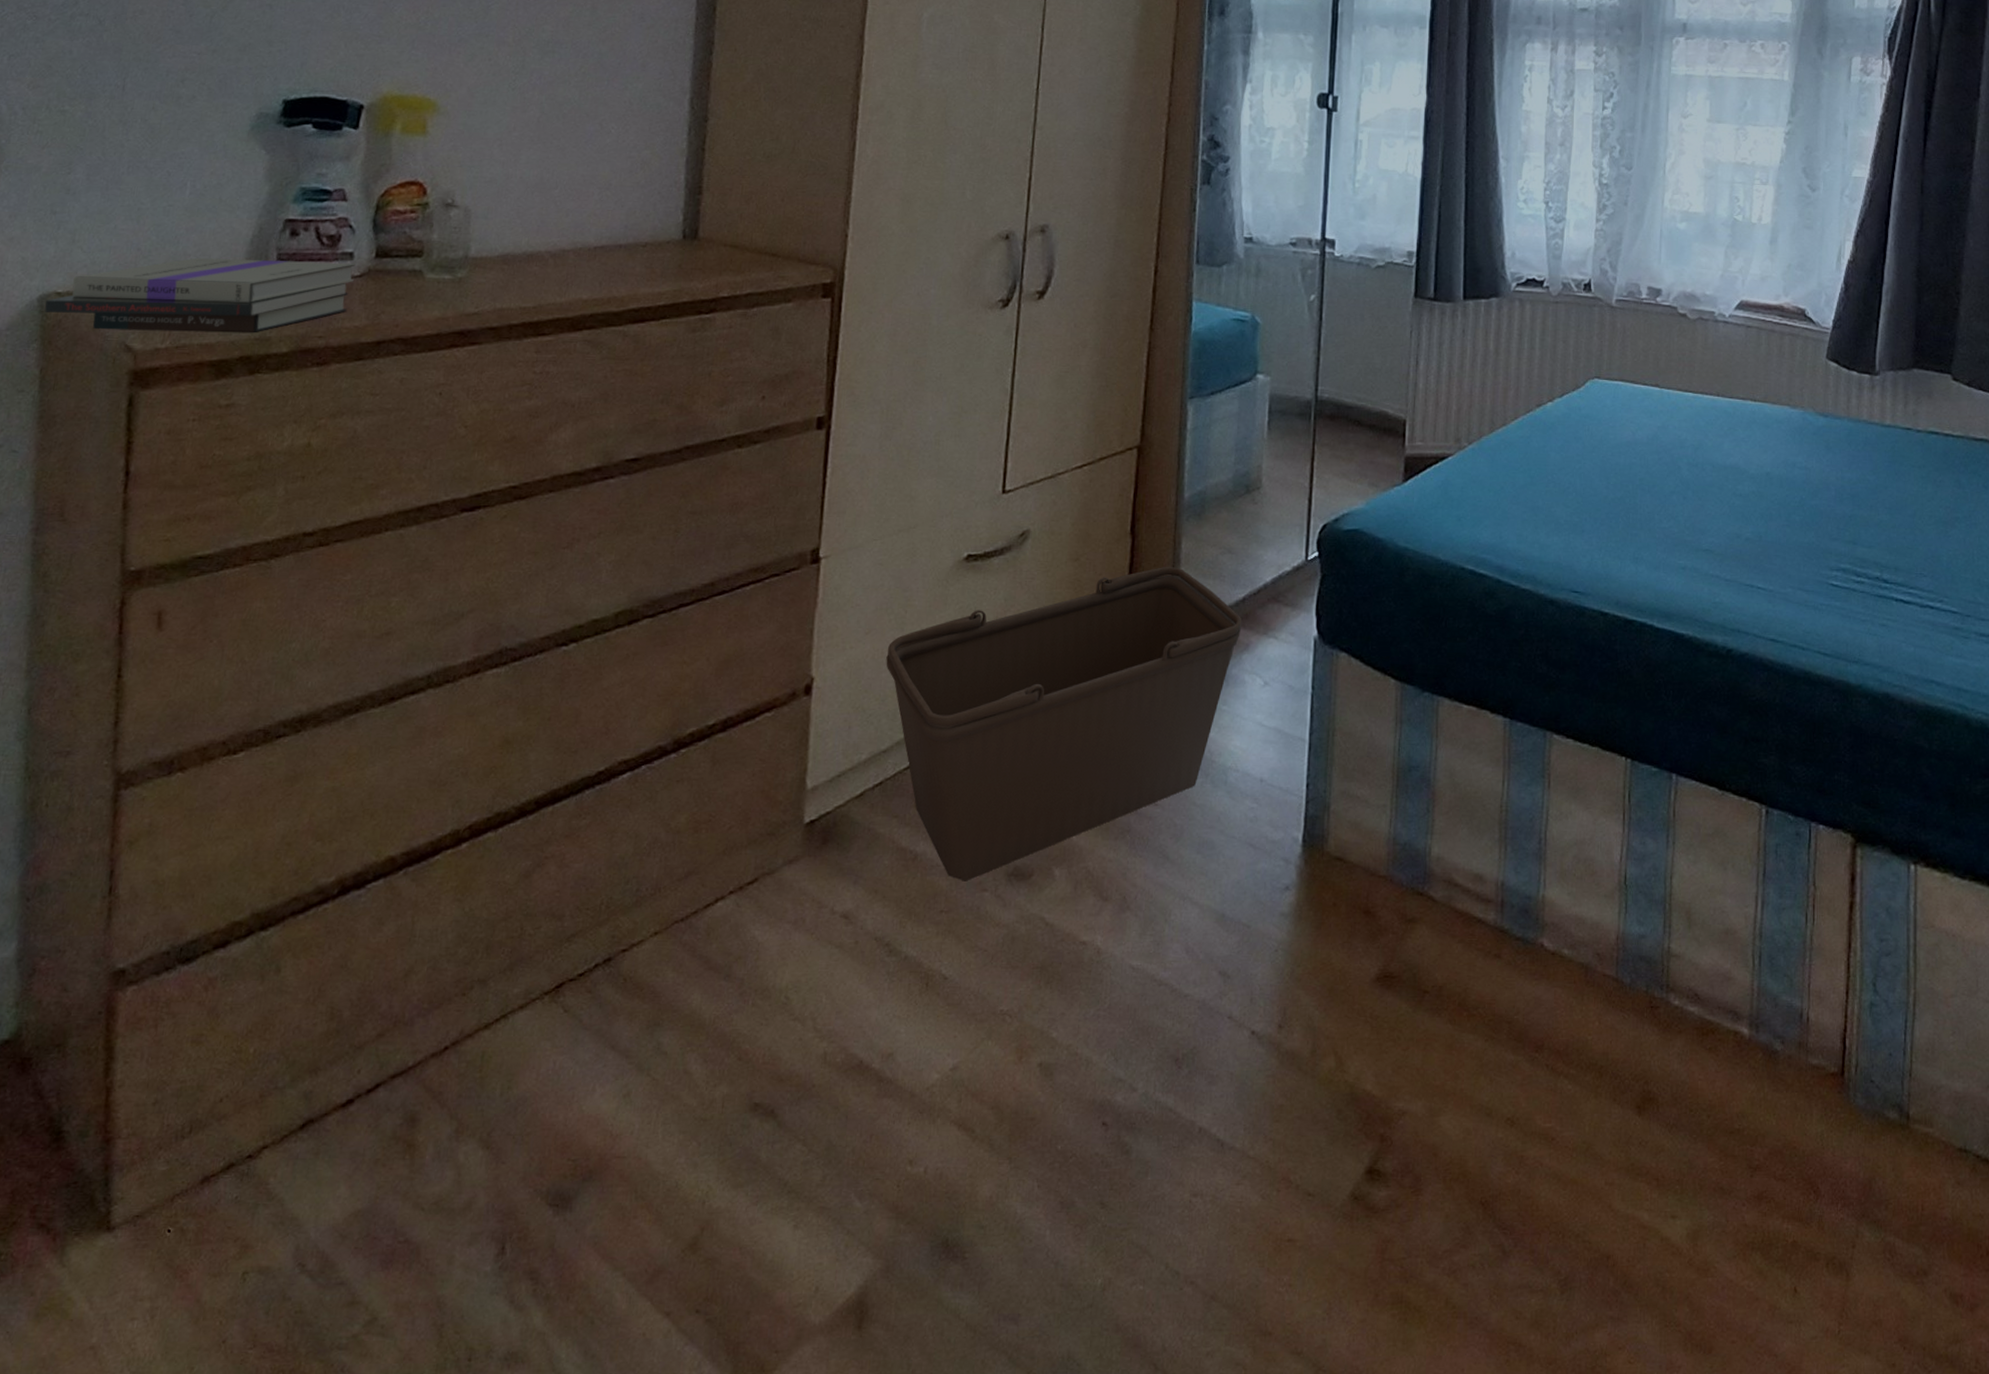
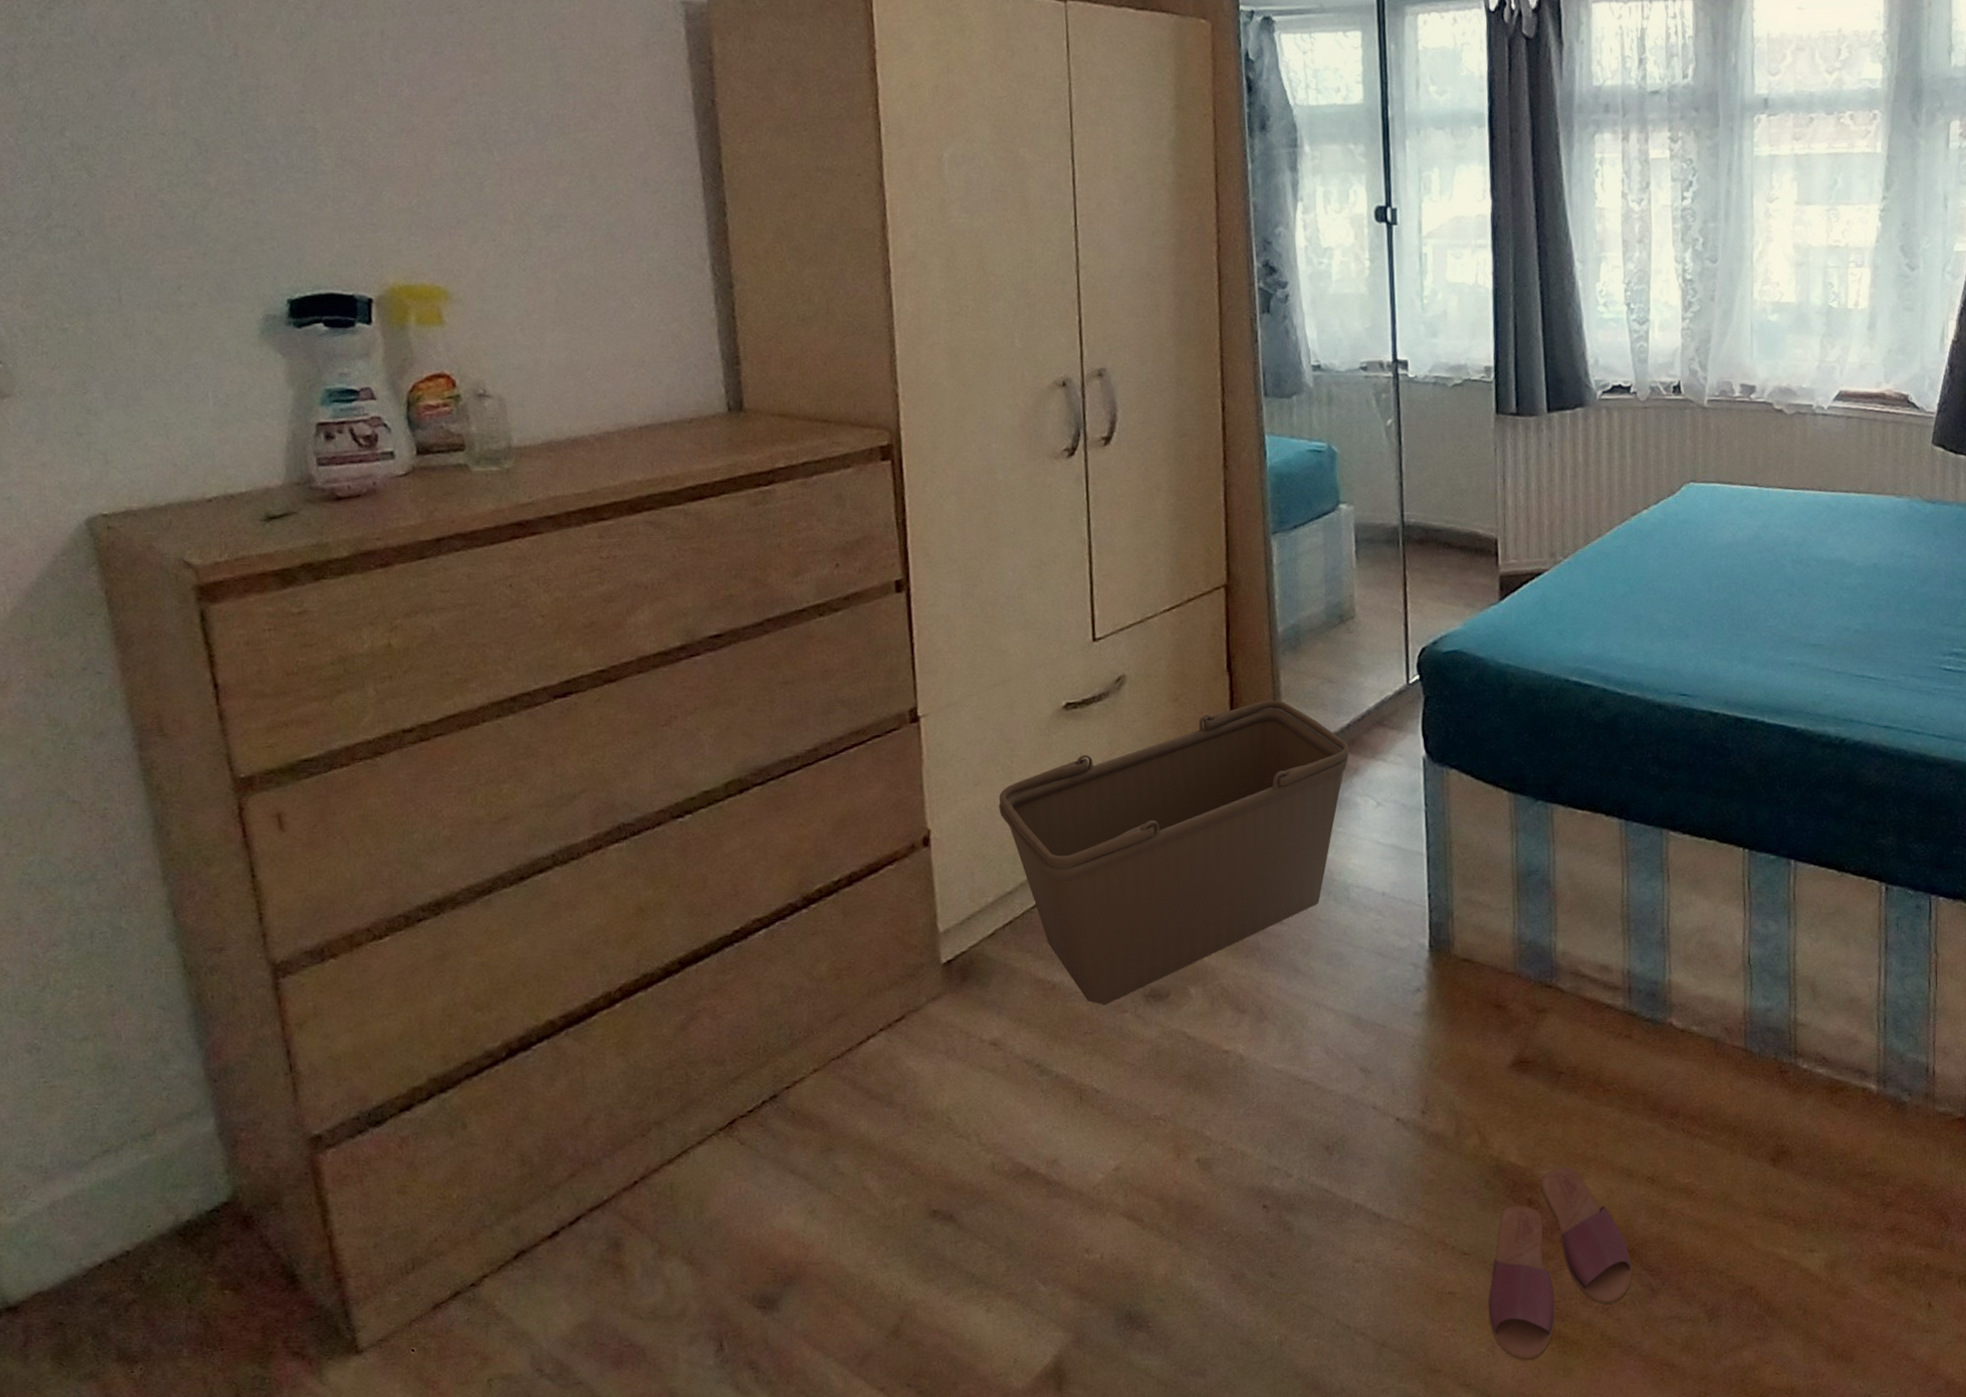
books: present [44,257,356,333] -> none [93,462,401,548]
slippers: none [1328,1099,1484,1328] -> present [1488,1166,1632,1361]

